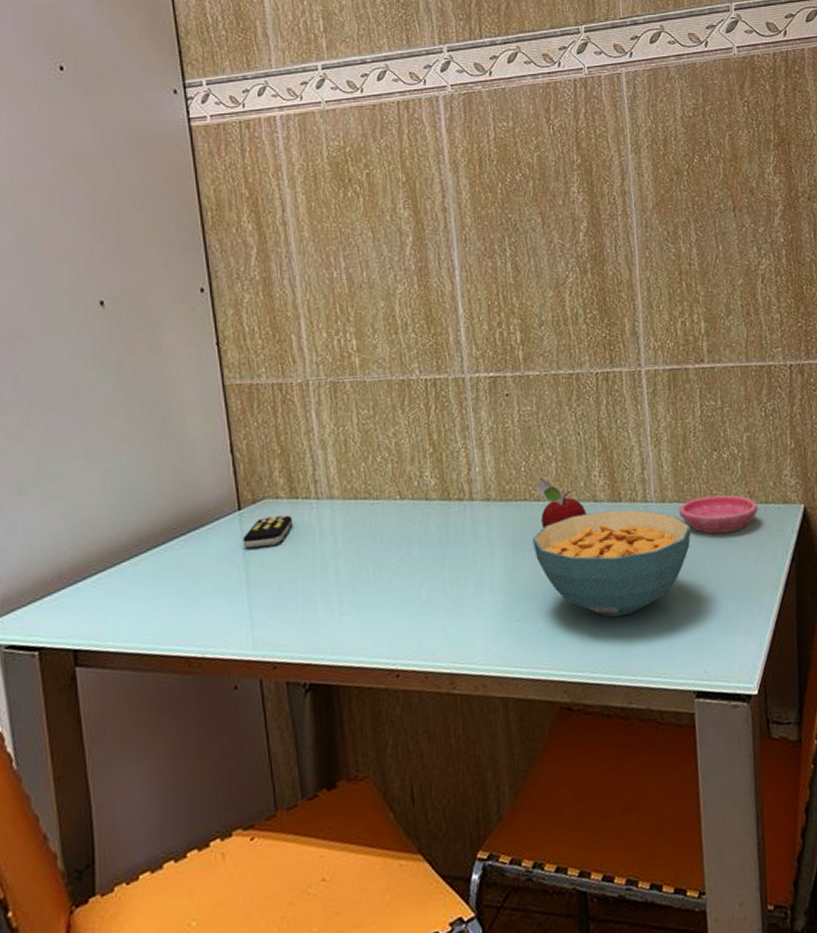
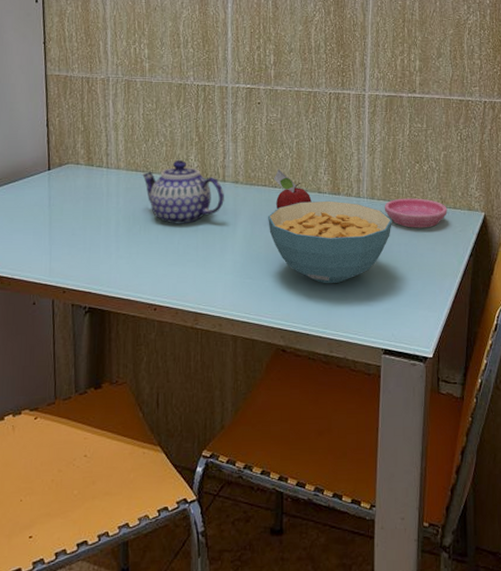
remote control: present [242,515,294,548] -> none [49,178,88,199]
teapot: none [364,477,474,562] -> present [142,159,224,224]

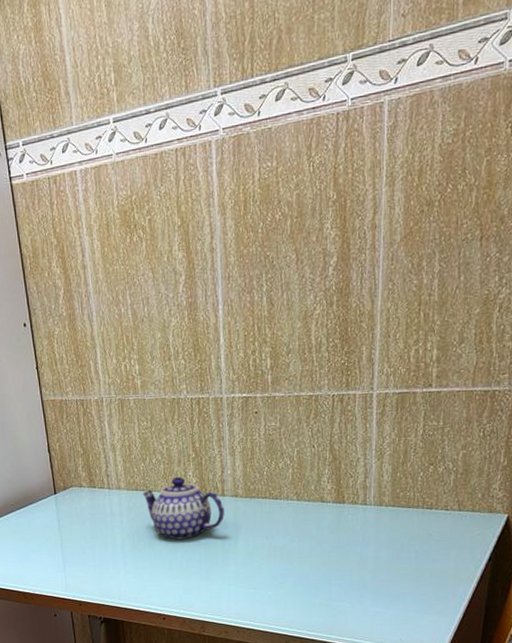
cereal bowl: present [268,200,392,284] -> none [269,509,402,592]
fruit: present [274,169,312,210] -> none [274,480,315,521]
saucer: present [384,198,448,228] -> none [393,502,465,534]

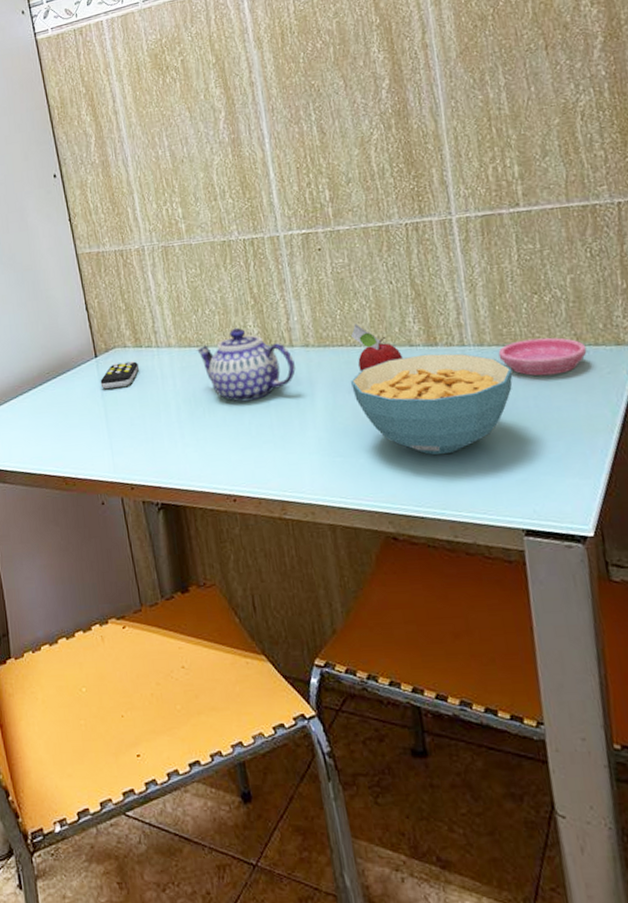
remote control: none [58,499,93,521] -> present [100,361,140,389]
cereal bowl: none [269,509,402,592] -> present [351,353,513,455]
fruit: none [274,480,315,521] -> present [351,324,403,372]
saucer: none [393,502,465,534] -> present [498,337,587,376]

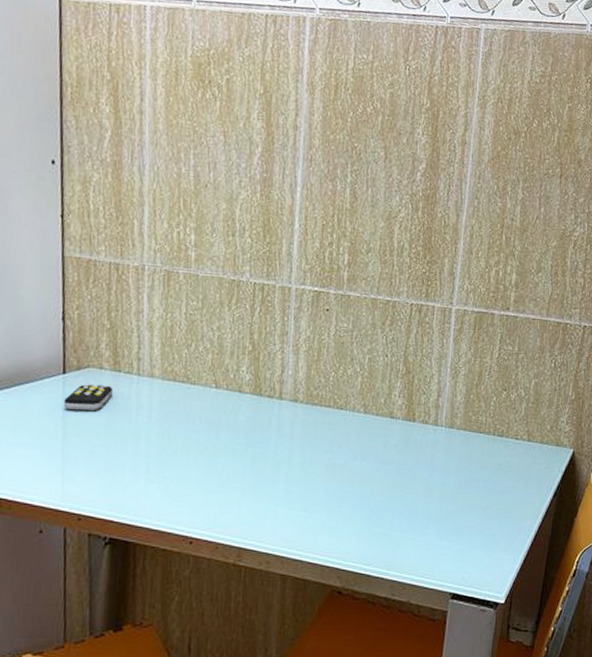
teapot: present [197,327,296,402] -> none [182,370,280,446]
fruit: present [351,324,403,372] -> none [340,388,382,435]
cereal bowl: present [351,353,513,455] -> none [330,427,472,521]
saucer: present [498,337,587,376] -> none [464,429,534,463]

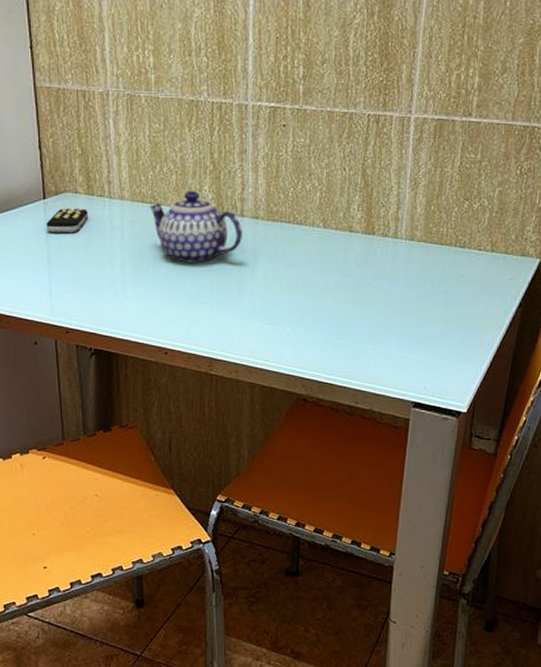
teapot: none [182,370,280,446] -> present [149,190,242,263]

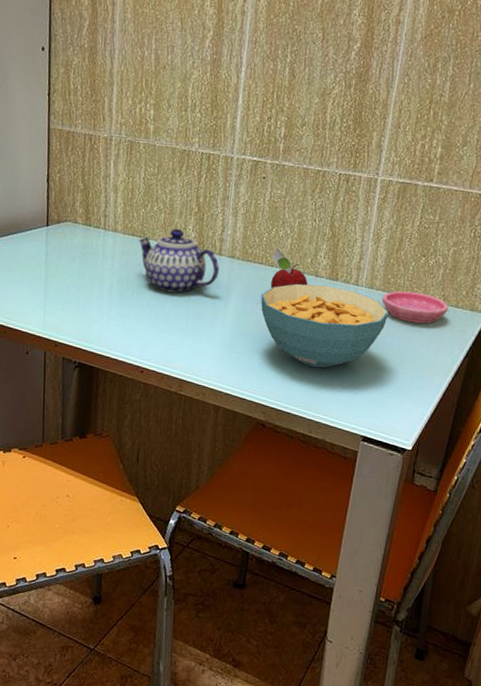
remote control: present [46,208,89,232] -> none [46,235,85,257]
cereal bowl: none [291,241,433,333] -> present [261,283,389,368]
fruit: none [299,204,342,250] -> present [271,248,308,289]
saucer: none [424,240,498,275] -> present [382,291,449,324]

